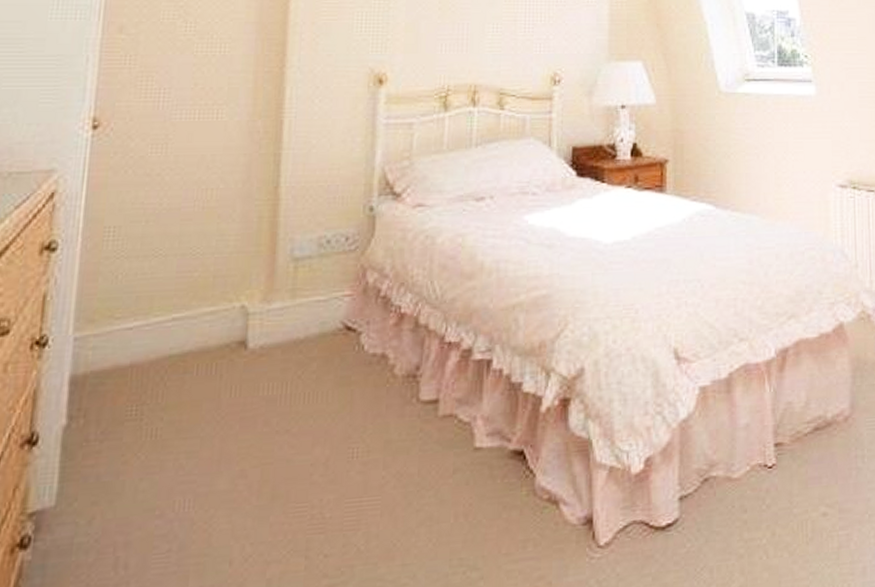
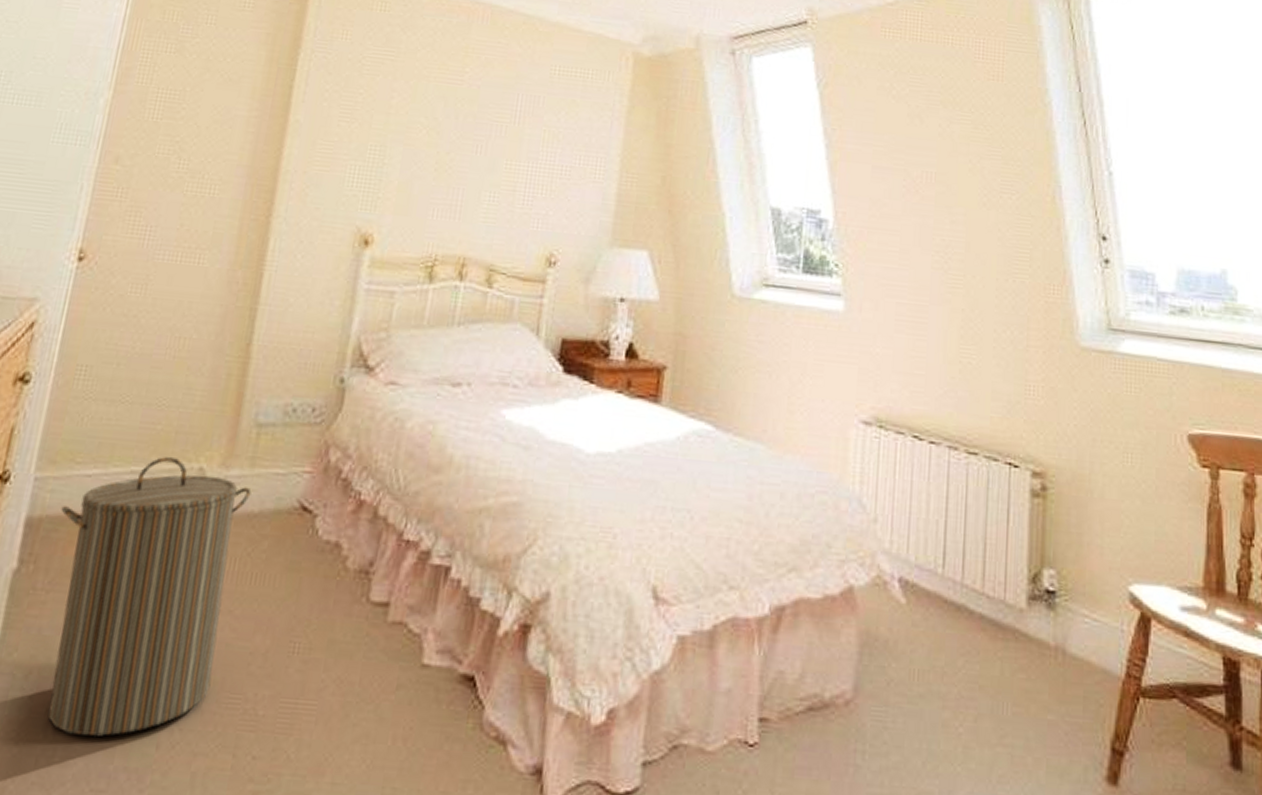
laundry hamper: none [105,299,295,567] -> present [47,456,252,736]

